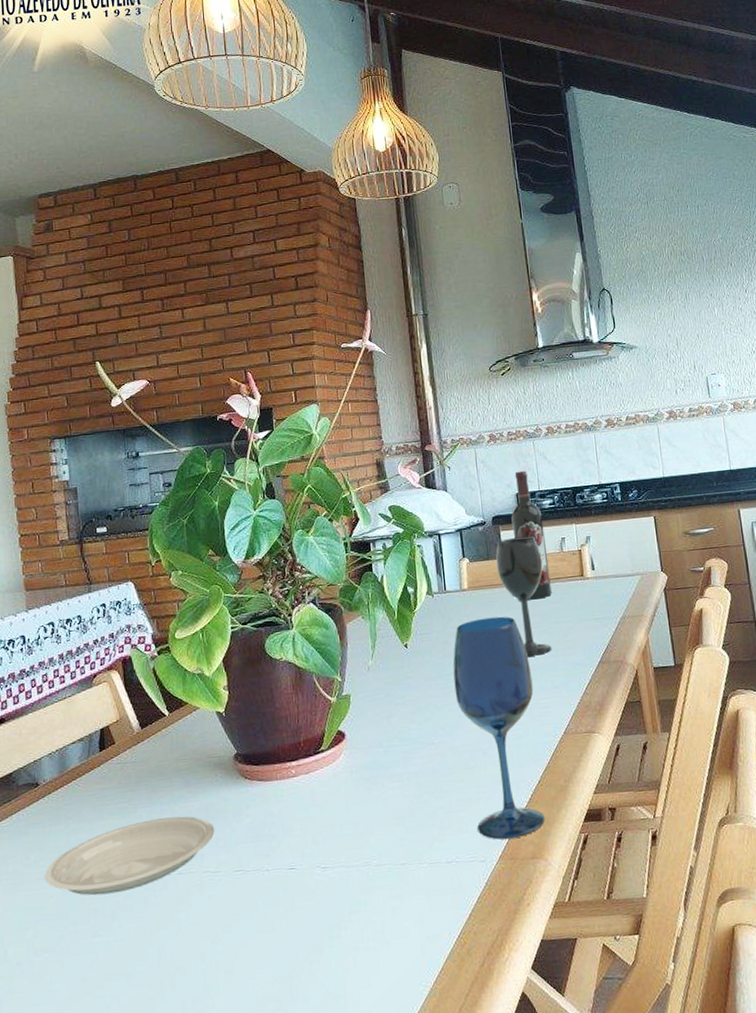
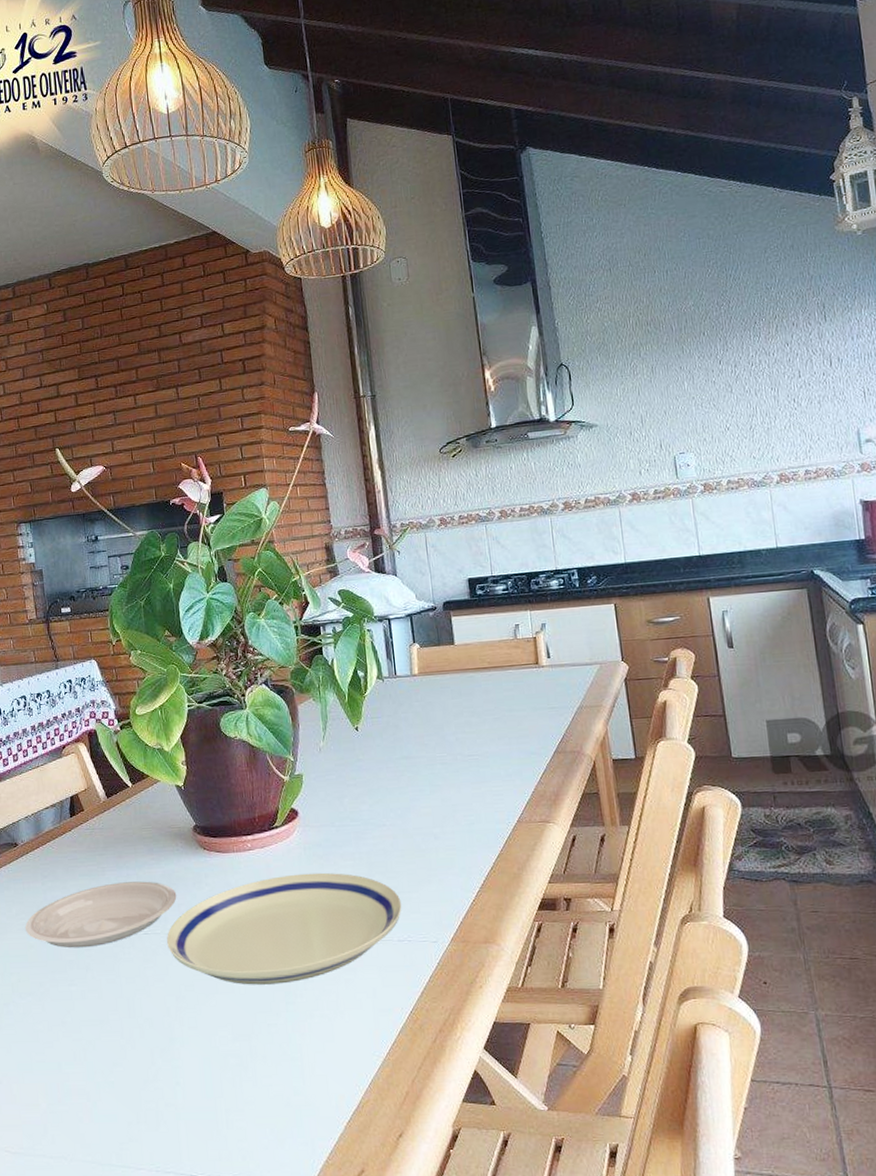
plate: none [203,795,450,921] -> present [167,872,402,985]
wineglass: present [452,616,545,840] -> none [403,702,498,923]
wine glass: present [495,536,552,657] -> none [447,622,505,744]
wine bottle: present [511,470,552,600] -> none [463,555,505,687]

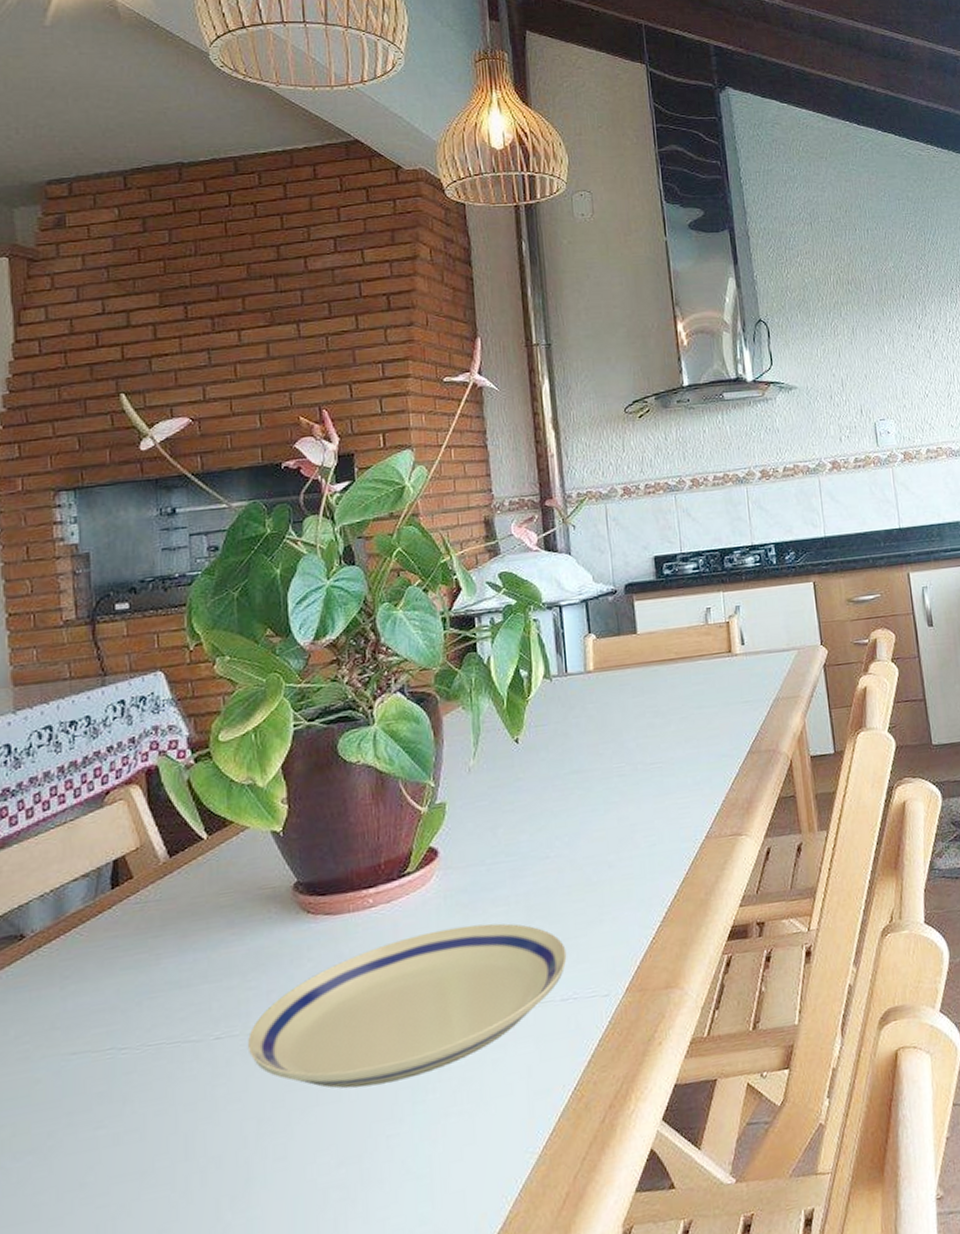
plate: present [25,881,177,948] -> none [28,964,266,1076]

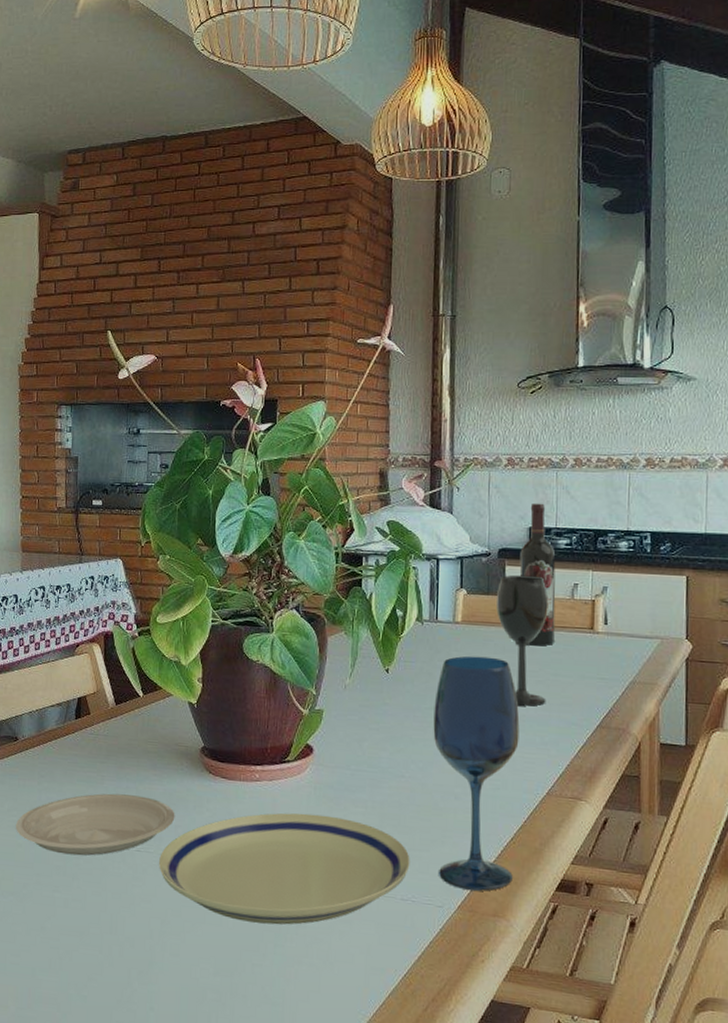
plate: none [28,964,266,1076] -> present [15,793,175,856]
wineglass: none [573,702,681,969] -> present [433,655,520,892]
wine glass: none [628,606,693,749] -> present [495,574,549,706]
wine bottle: none [647,529,694,682] -> present [519,503,556,646]

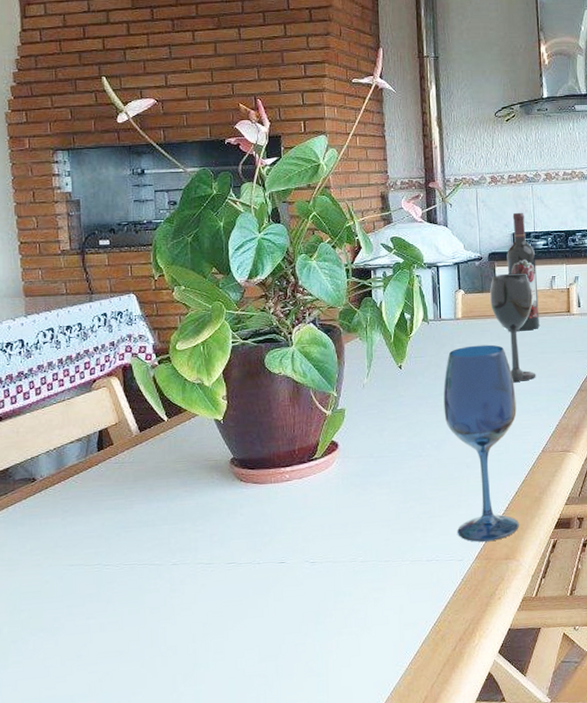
plate: present [15,793,175,856] -> none [39,513,210,582]
plate: present [159,813,410,925] -> none [197,500,432,609]

